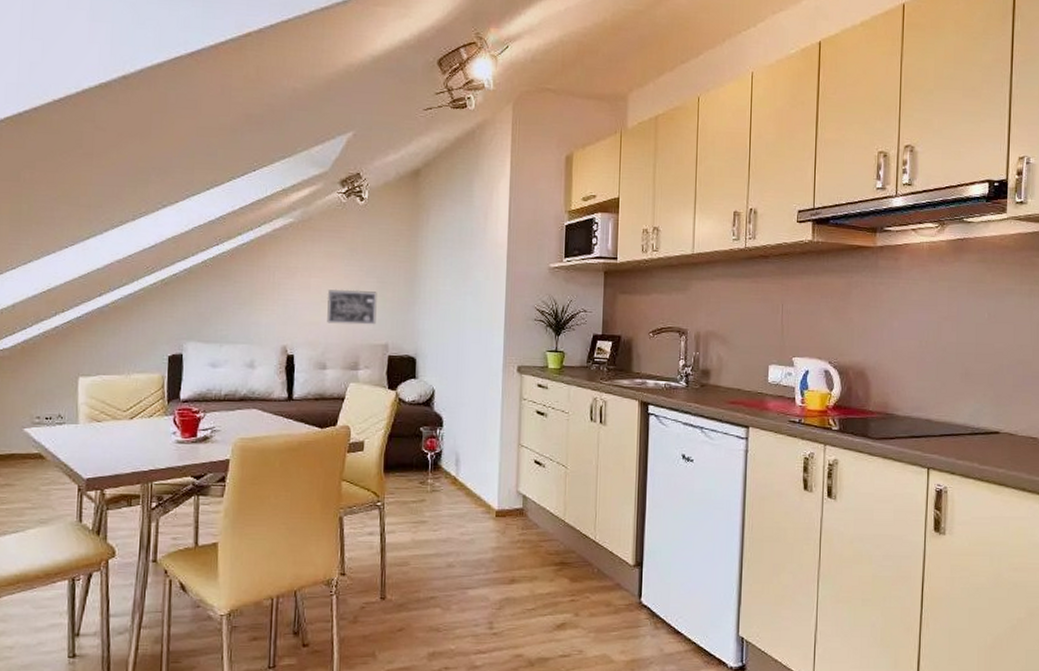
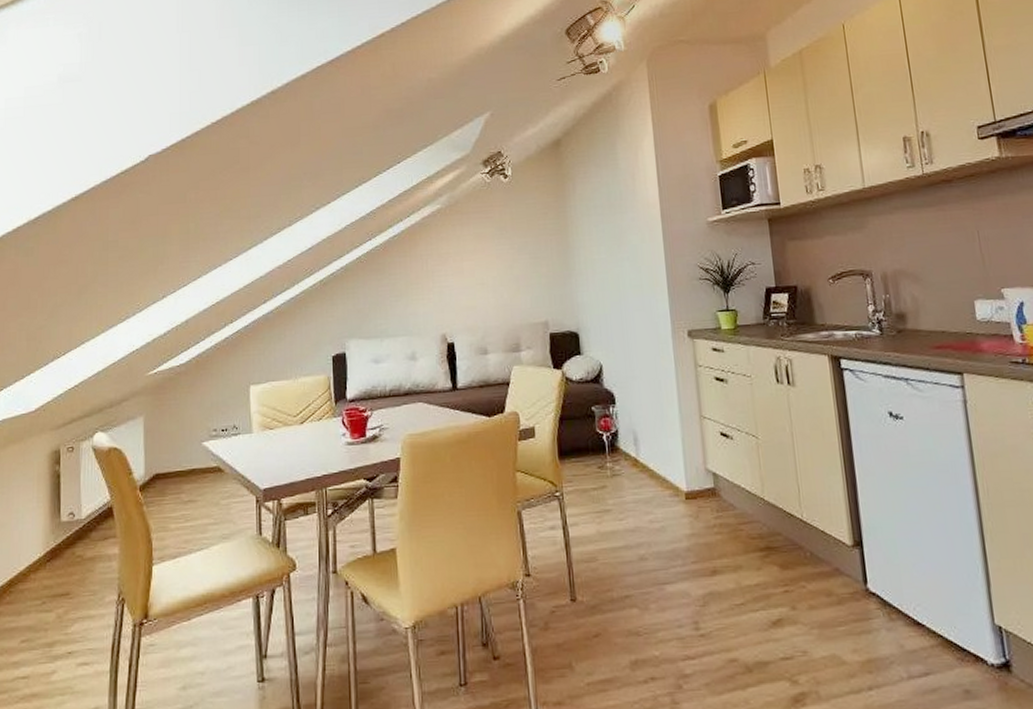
wall art: present [327,289,377,325] -> none [481,268,533,306]

